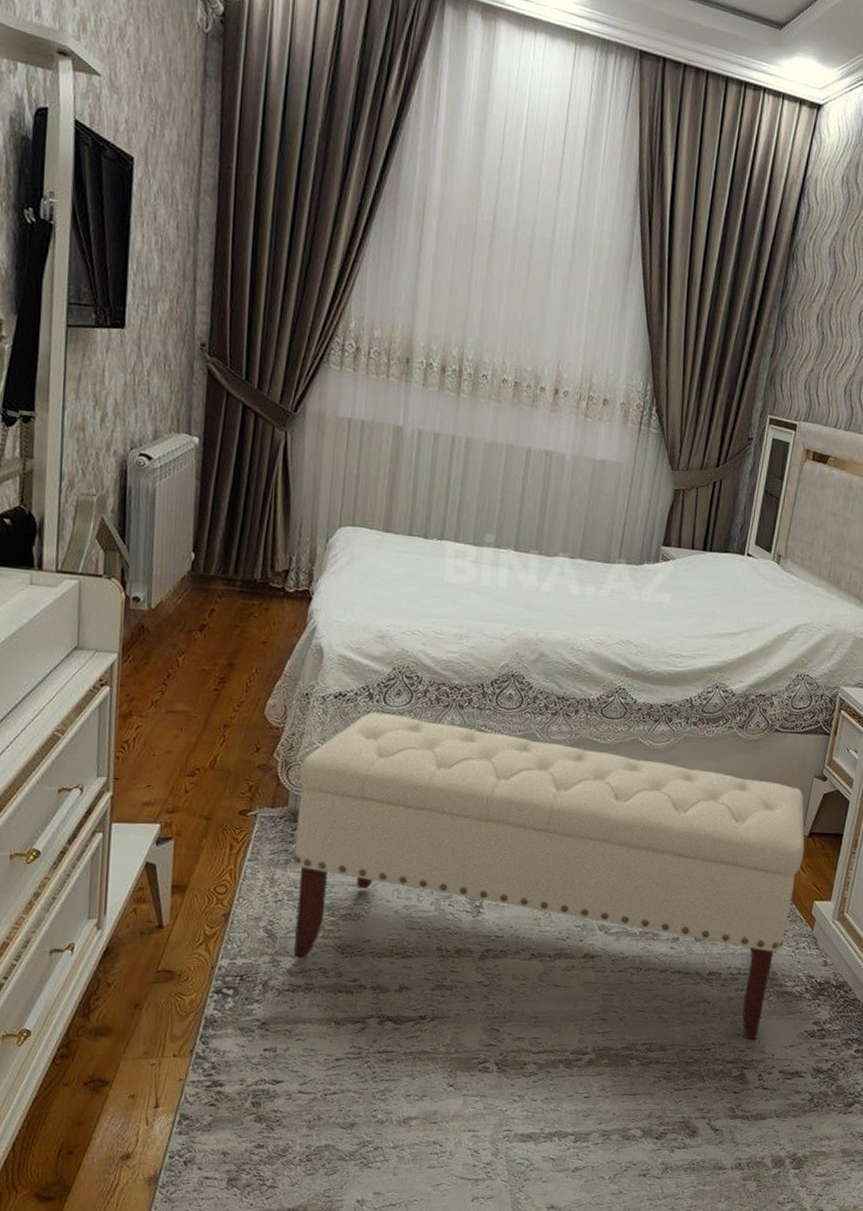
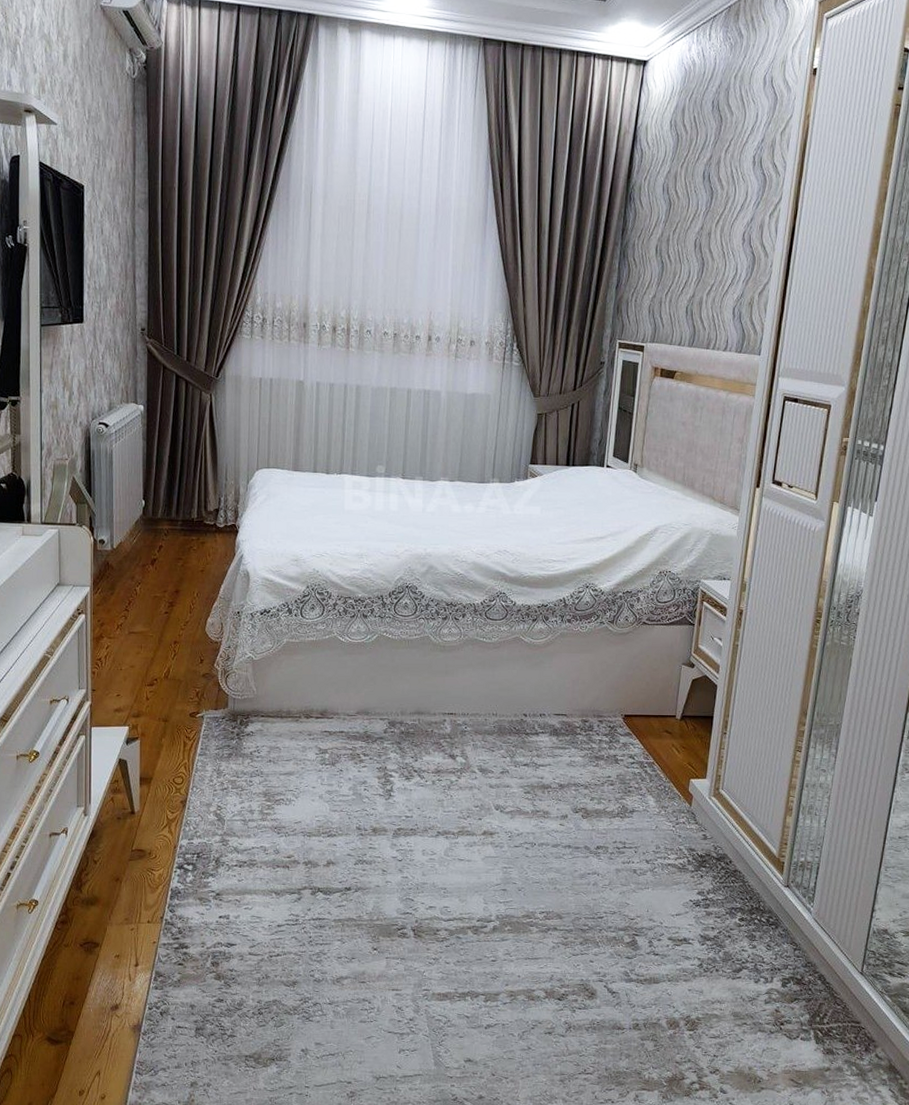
bench: present [292,712,805,1040] -> none [234,625,678,908]

